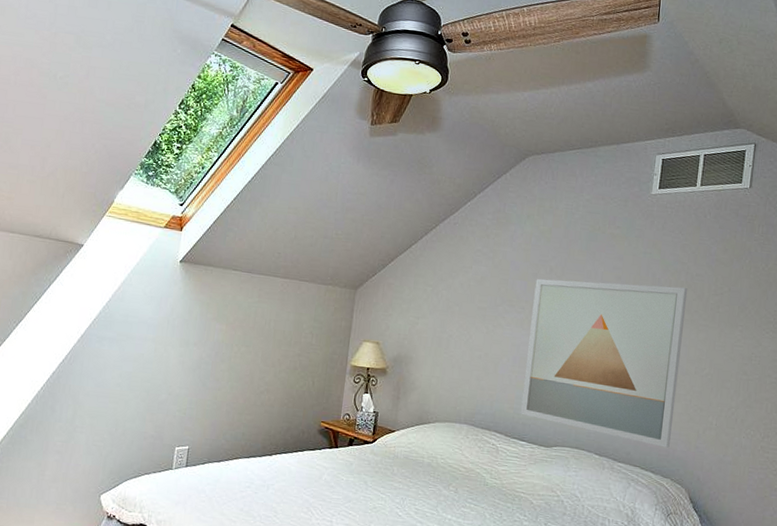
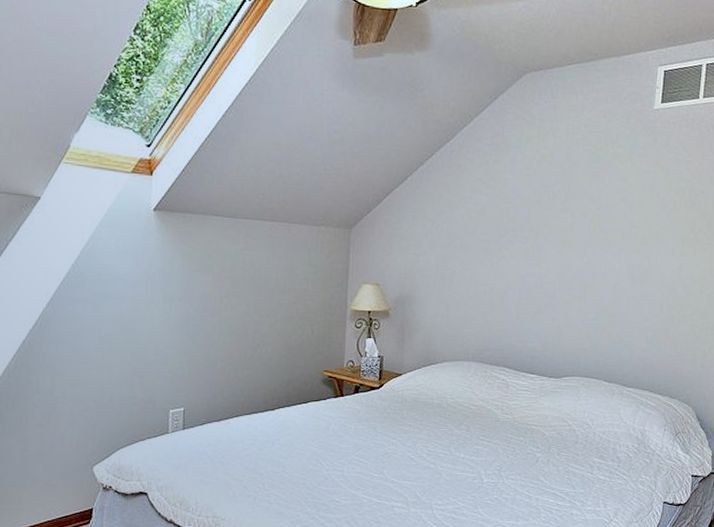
wall art: present [520,278,688,448] -> none [529,205,692,369]

